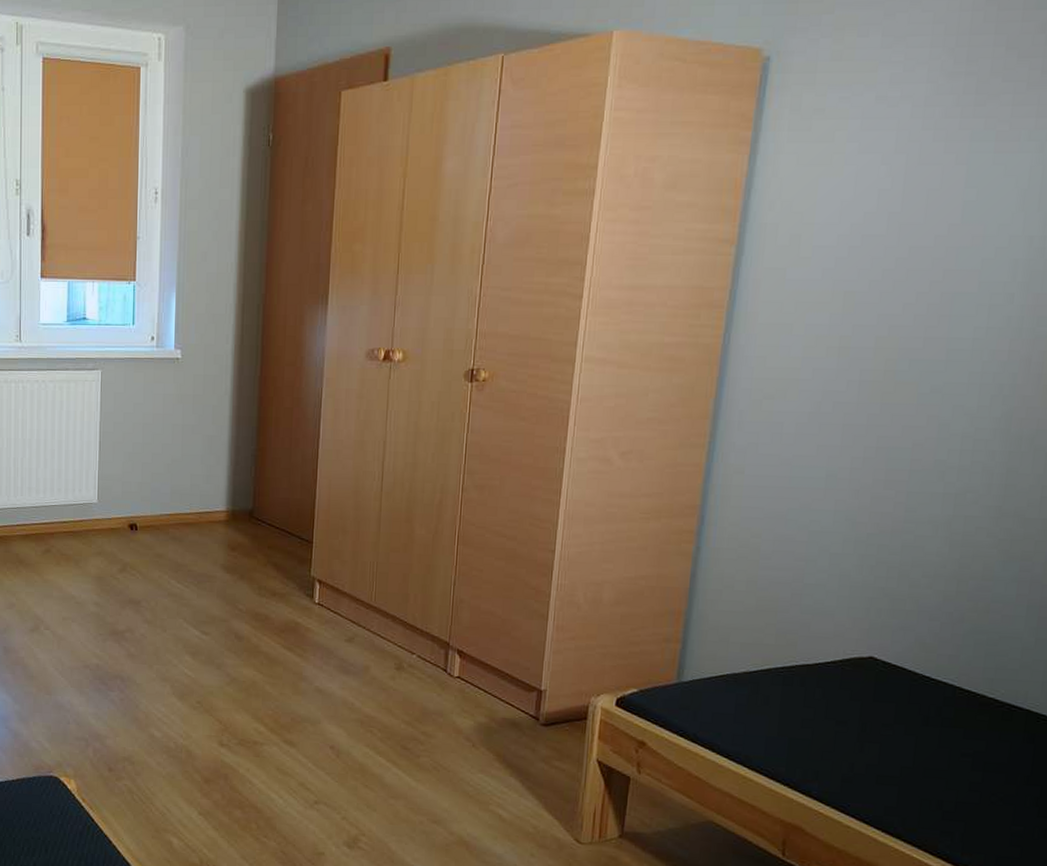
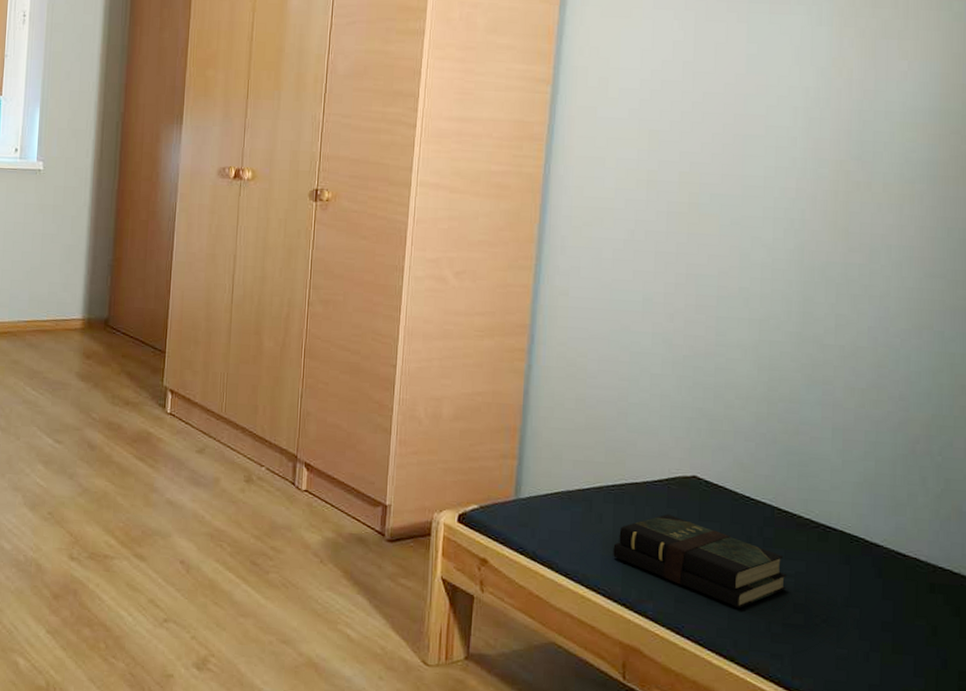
book: none [778,695,965,787] -> present [613,513,788,608]

